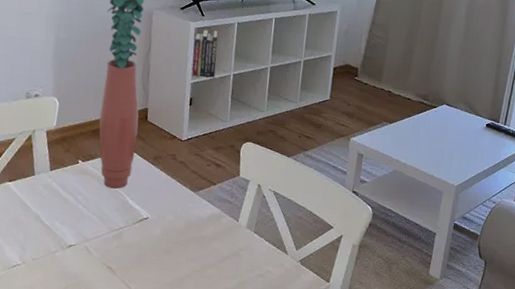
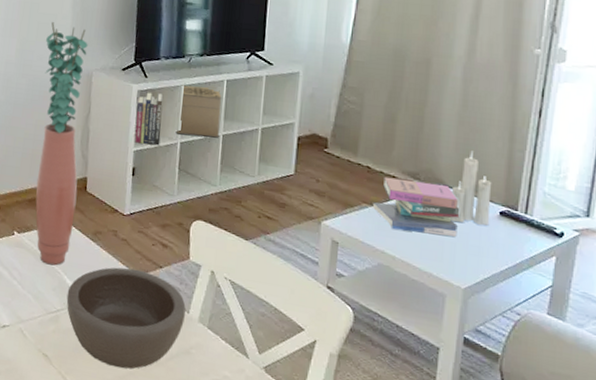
bowl: none [129,186,236,273] -> present [66,267,186,370]
decorative box: none [229,23,271,70] -> present [175,85,222,138]
books: none [391,99,457,146] -> present [373,176,460,237]
candle: none [450,76,482,136] -> present [450,151,492,226]

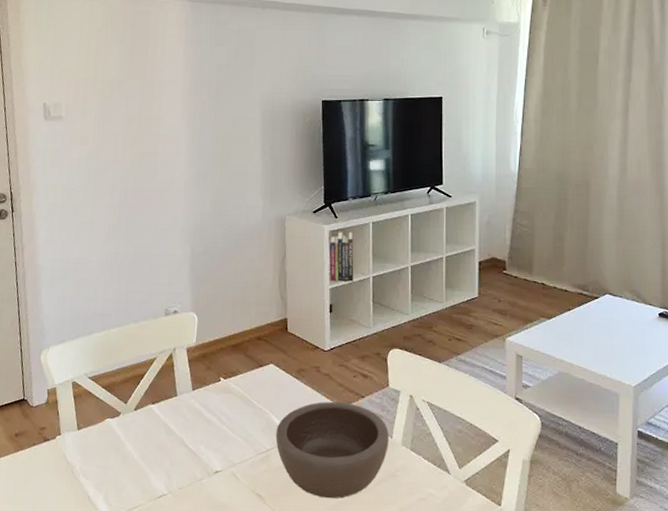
vase: present [35,22,88,266] -> none [238,172,279,407]
decorative box: present [175,85,222,138] -> none [367,222,408,270]
books: present [373,176,460,237] -> none [550,291,625,341]
candle: present [450,151,492,226] -> none [616,261,651,328]

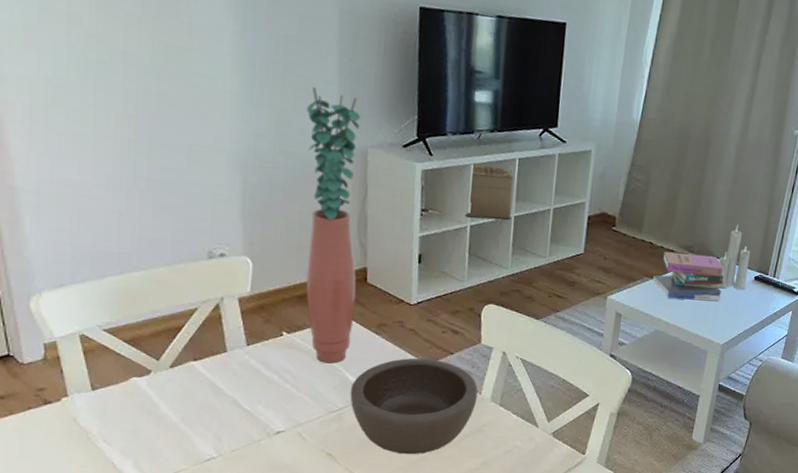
vase: none [238,172,279,407] -> present [306,87,361,364]
books: present [329,232,354,282] -> none [420,172,451,230]
decorative box: none [367,222,408,270] -> present [465,164,514,220]
books: none [550,291,625,341] -> present [653,251,724,302]
candle: none [616,261,651,328] -> present [716,224,751,290]

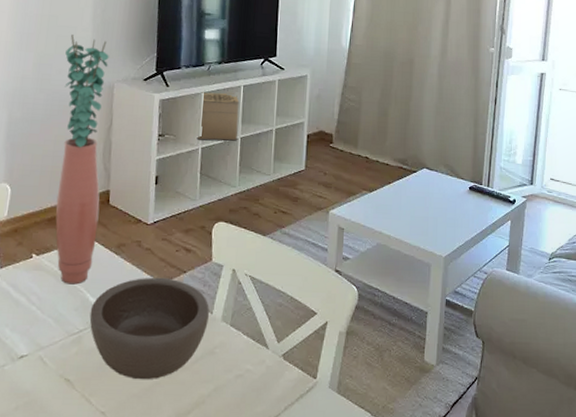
books: present [653,251,724,302] -> none [371,165,440,213]
candle: present [716,224,751,290] -> none [432,137,463,201]

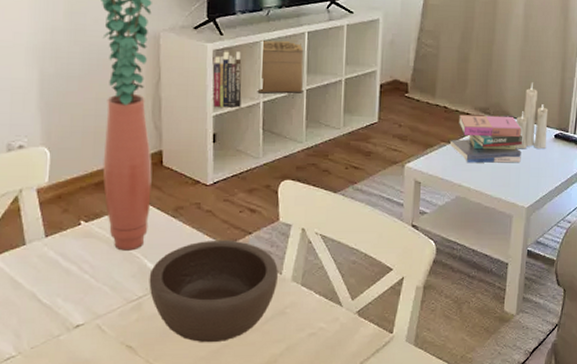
books: none [157,101,185,153] -> present [213,51,242,108]
books: none [371,165,440,213] -> present [450,114,523,163]
candle: none [432,137,463,201] -> present [516,82,549,150]

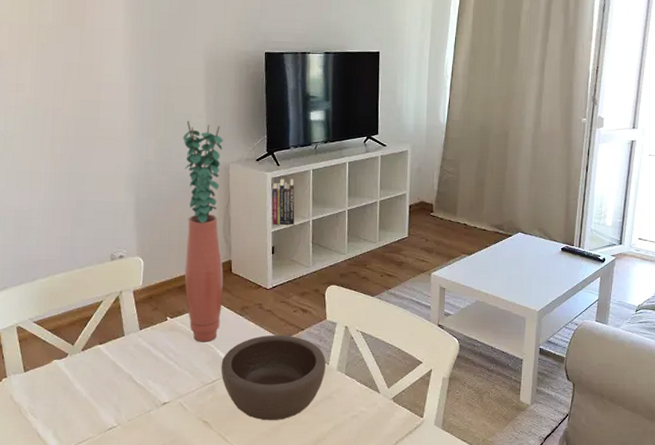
decorative box: present [257,40,304,94] -> none [307,169,345,214]
books: present [450,114,523,163] -> none [470,230,534,273]
candle: present [516,82,549,150] -> none [527,203,556,261]

